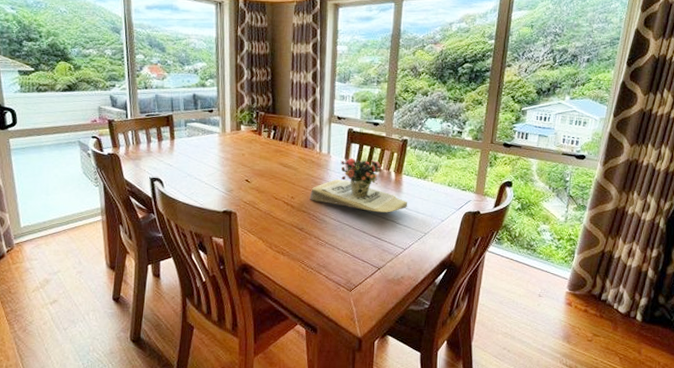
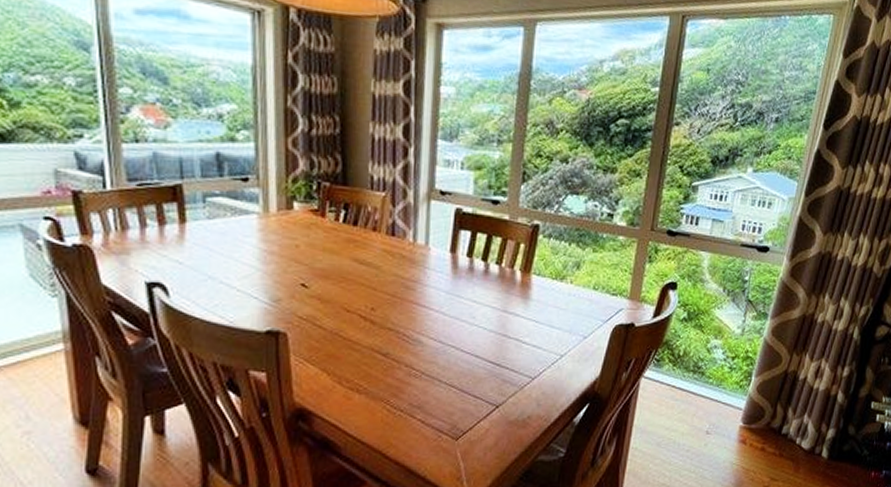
flower arrangement: present [309,158,408,213] -> none [398,251,539,328]

